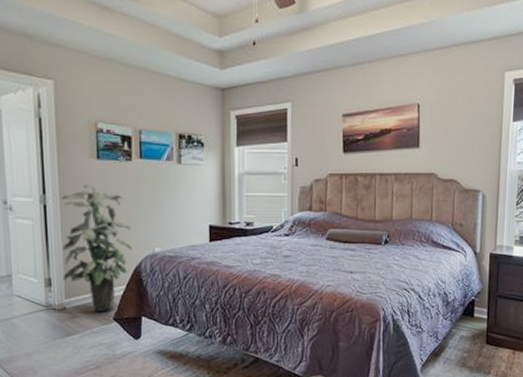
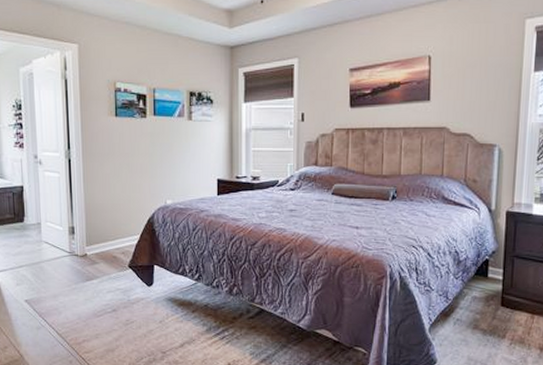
indoor plant: present [62,184,133,311] -> none [84,140,147,259]

